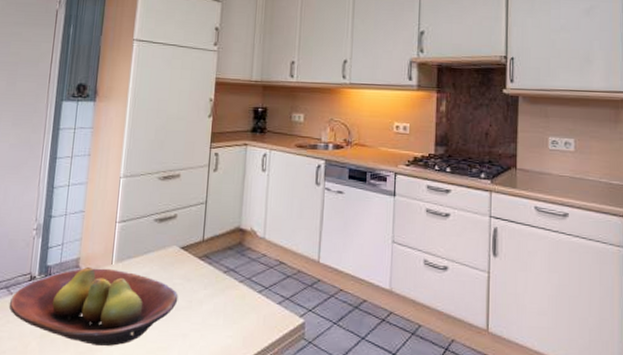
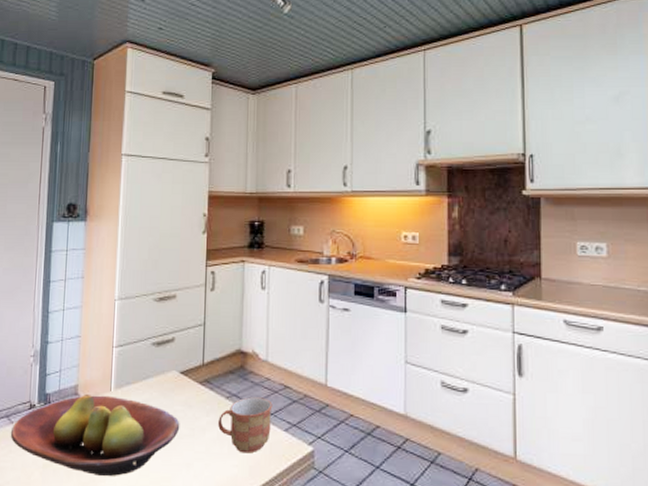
mug: none [215,272,268,325] -> present [218,397,273,454]

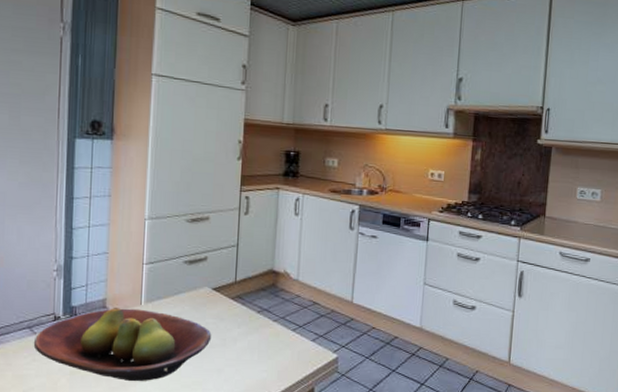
mug: present [218,397,273,454] -> none [249,311,302,360]

